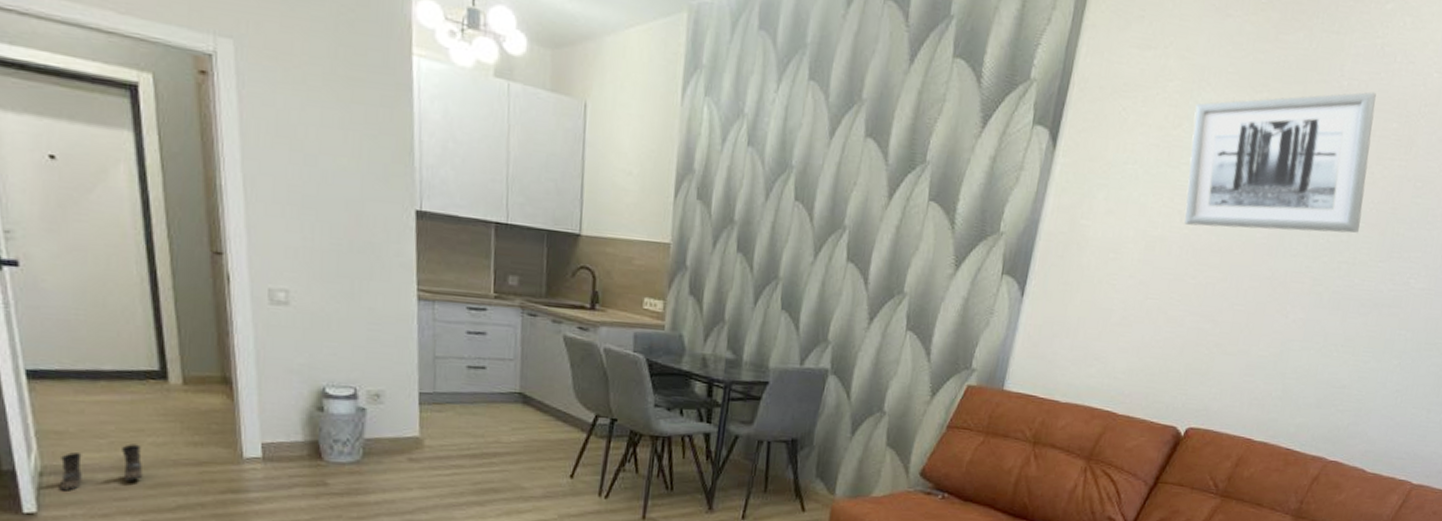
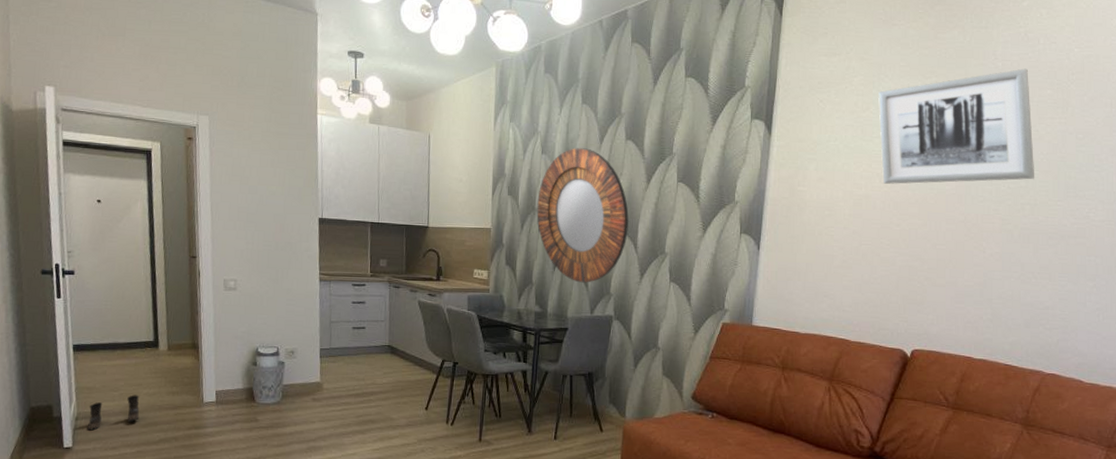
home mirror: none [735,141,861,326] -> present [537,148,629,283]

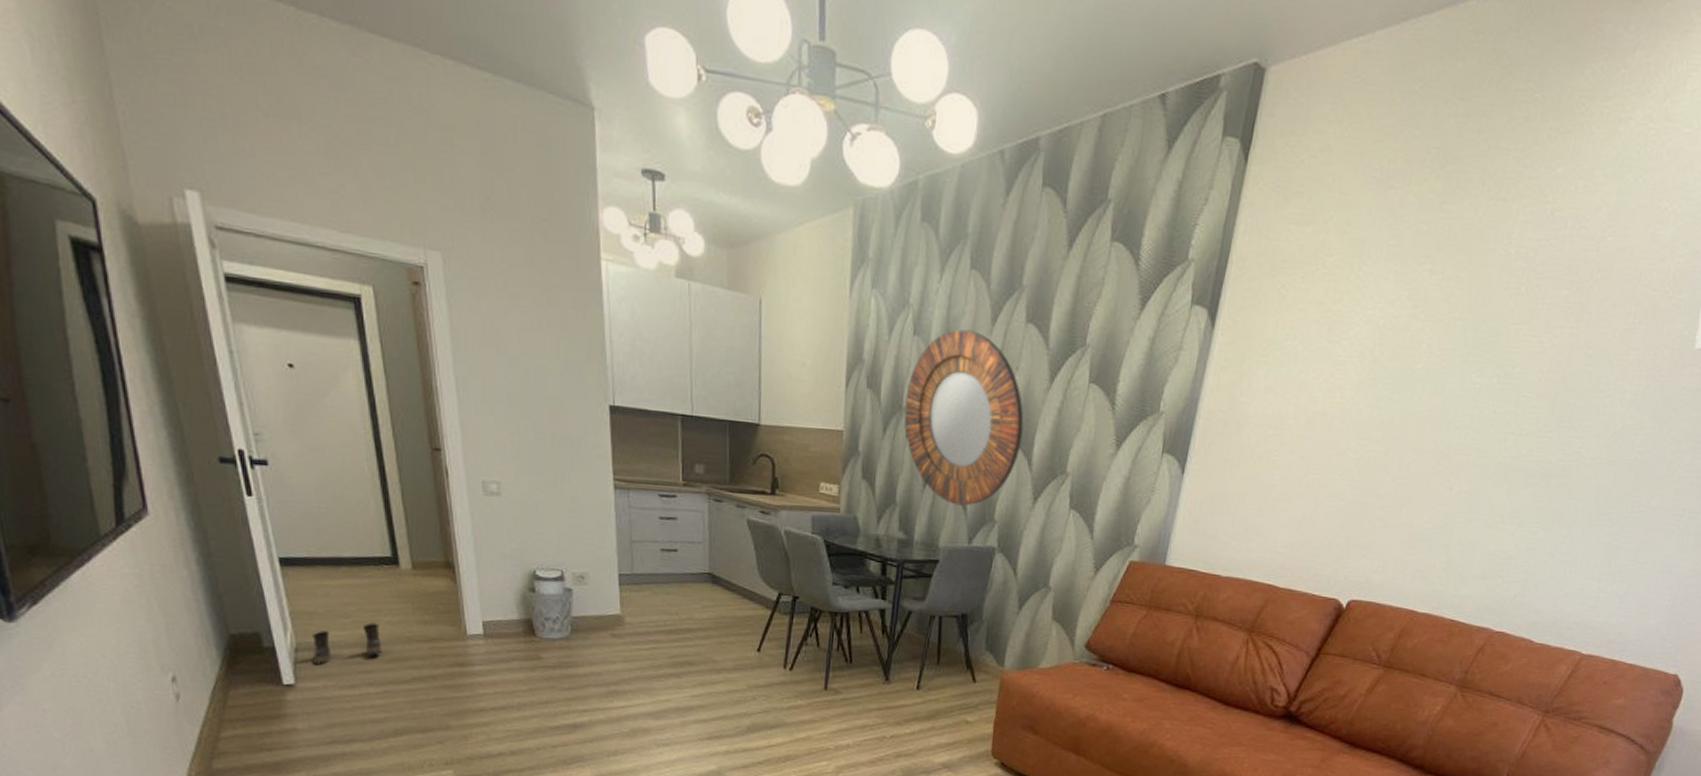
wall art: present [878,68,1034,184] -> none [1345,259,1546,404]

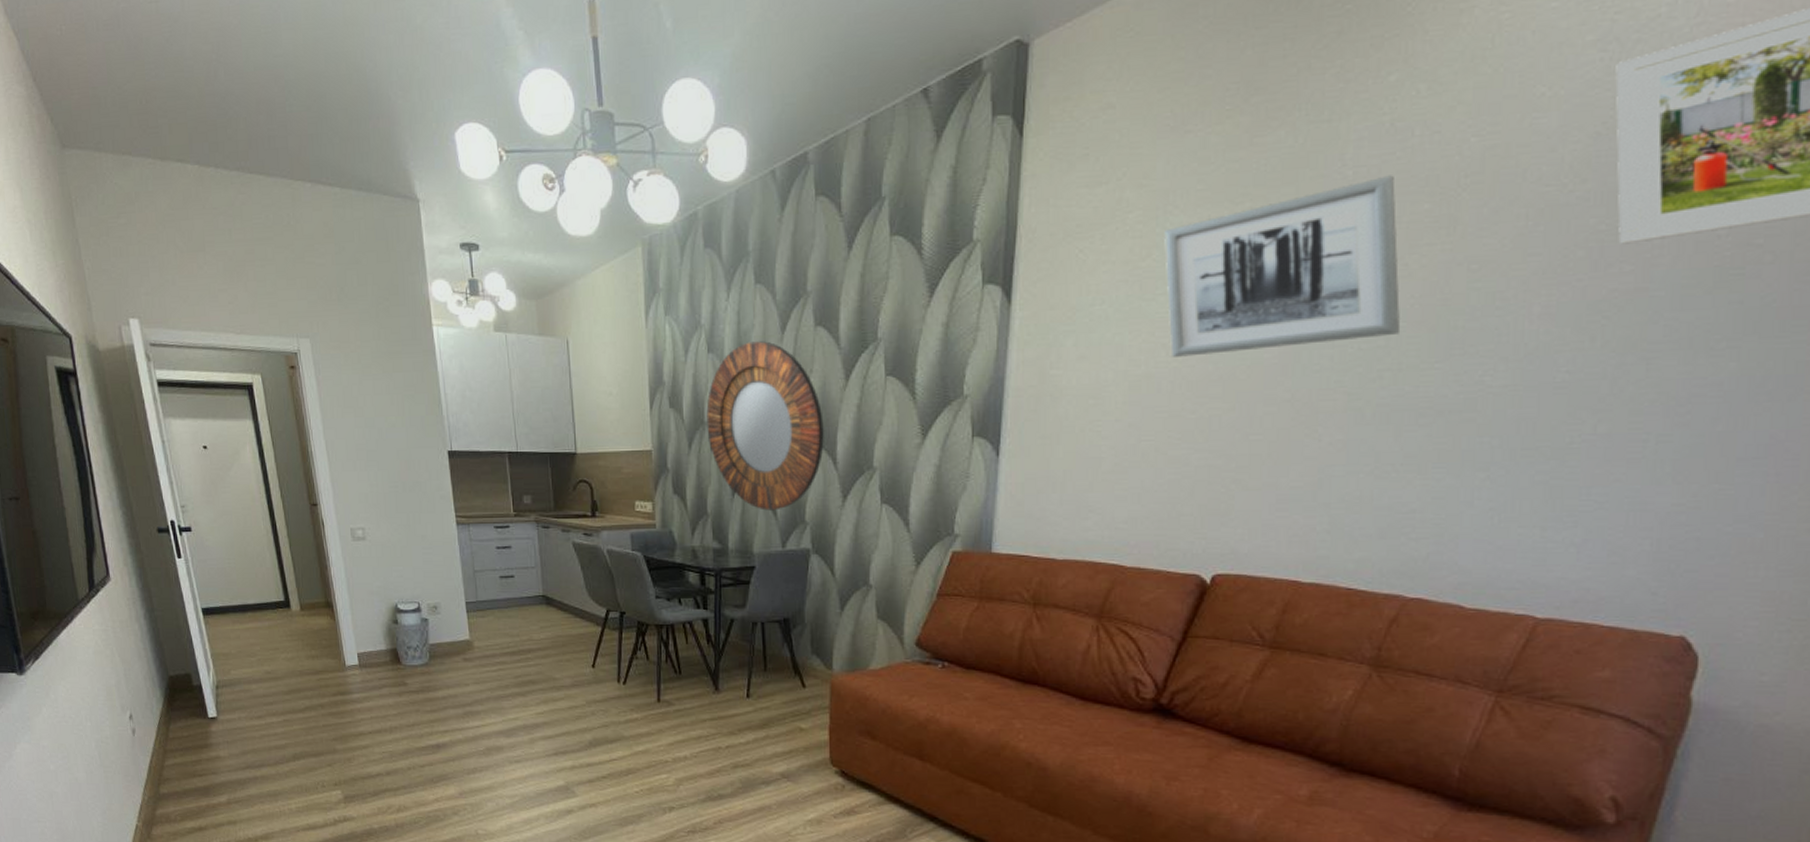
boots: present [312,622,383,665] -> none [228,660,281,699]
wall art: none [1345,259,1546,404] -> present [1164,175,1400,357]

